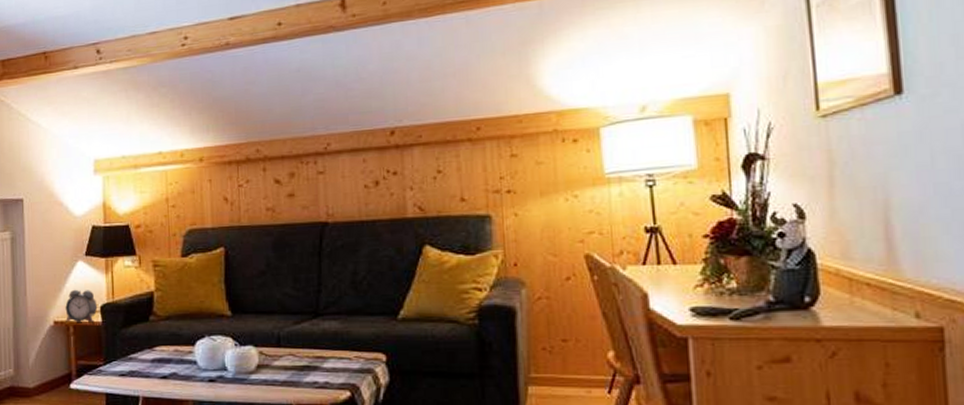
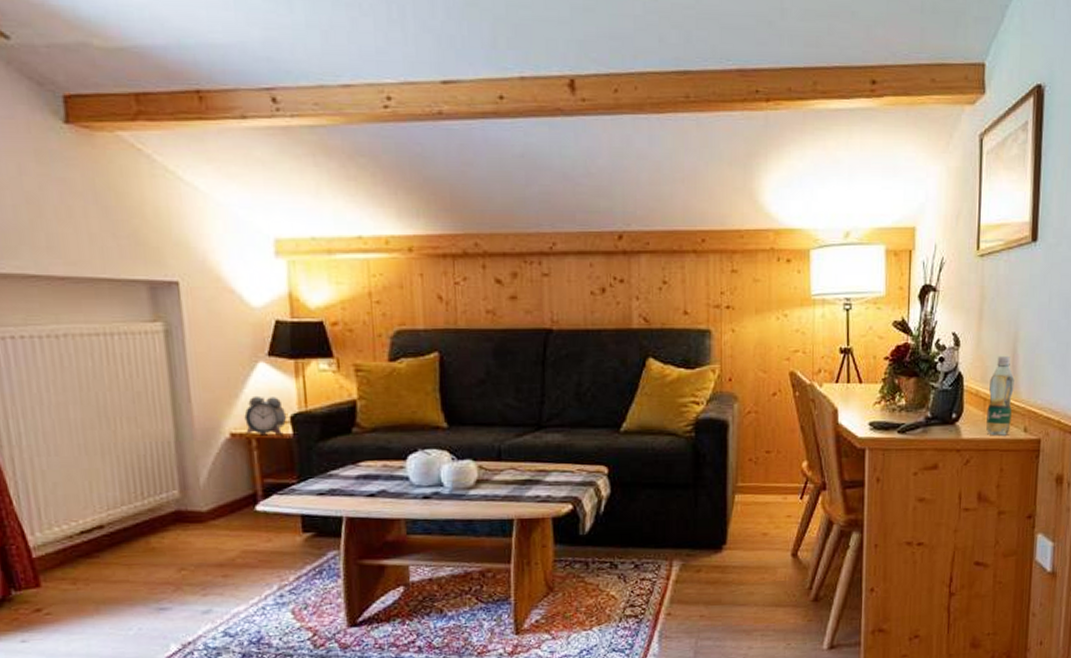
bottle: none [854,227,894,323] -> present [986,355,1015,436]

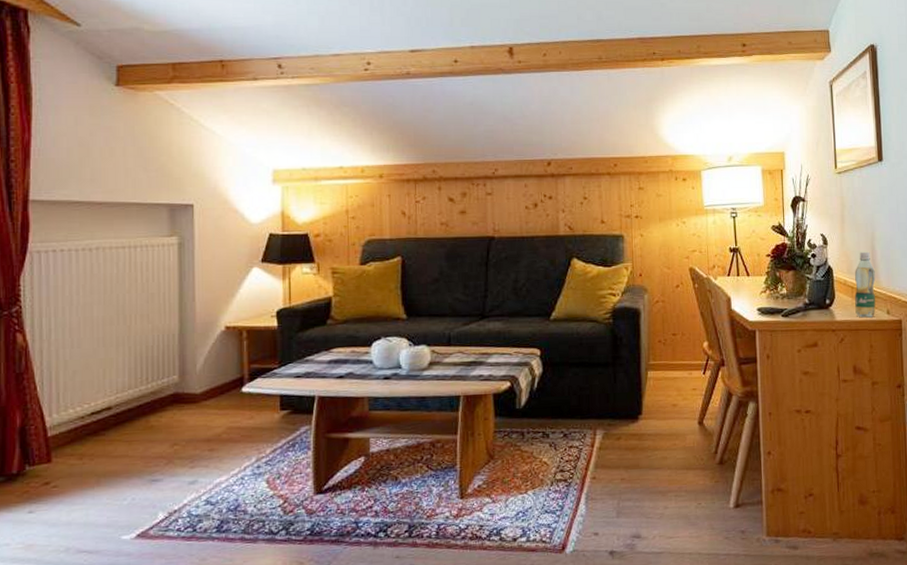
alarm clock: present [244,395,287,435] -> none [238,295,274,328]

